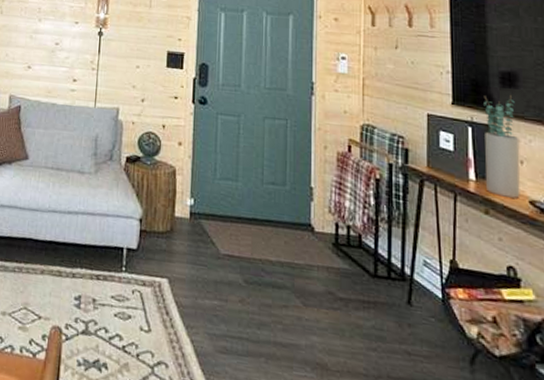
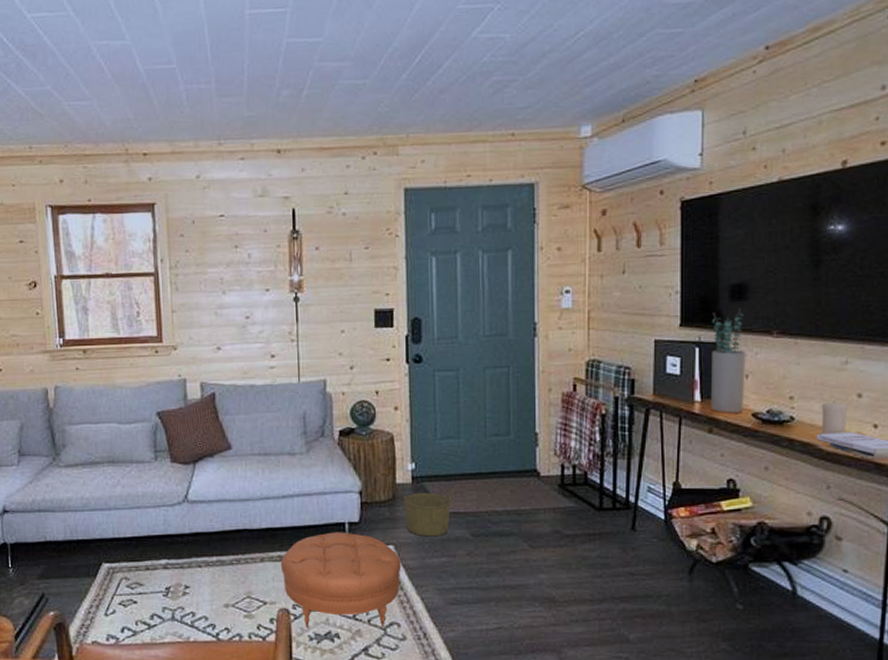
ottoman: none [58,255,174,365] -> present [280,532,402,628]
basket: none [180,228,227,278] -> present [402,492,452,537]

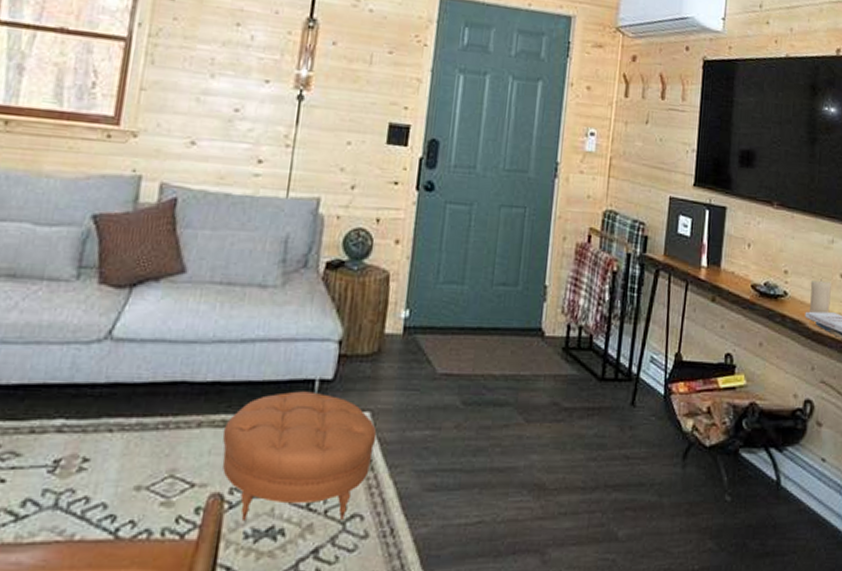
basket: present [402,492,452,537] -> none [389,346,446,404]
vase: present [710,307,746,414] -> none [714,174,750,284]

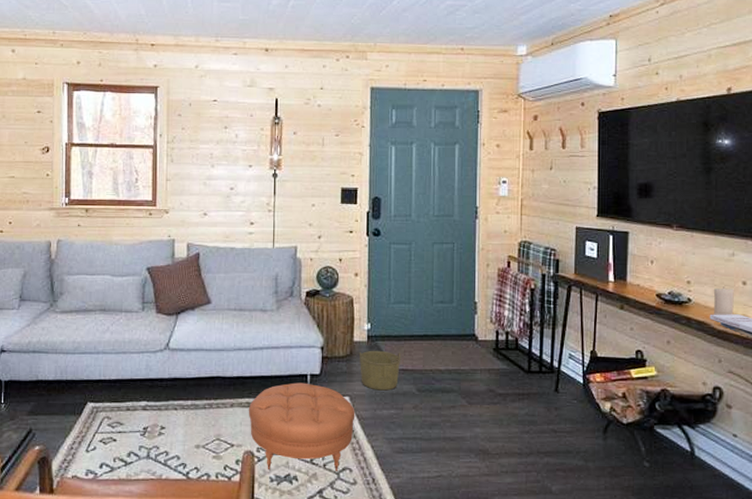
basket: none [389,346,446,404] -> present [359,350,401,391]

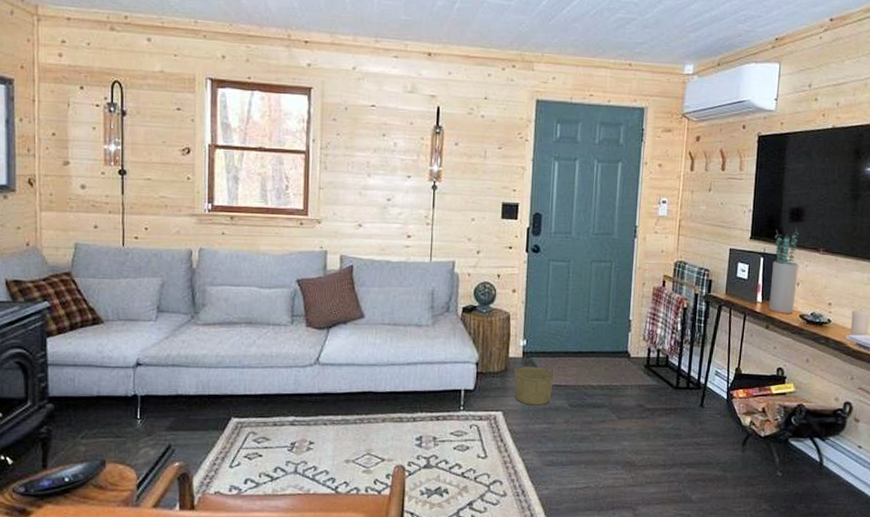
ottoman: present [248,382,355,471] -> none [400,398,508,484]
vase: none [621,203,651,294] -> present [768,227,799,315]

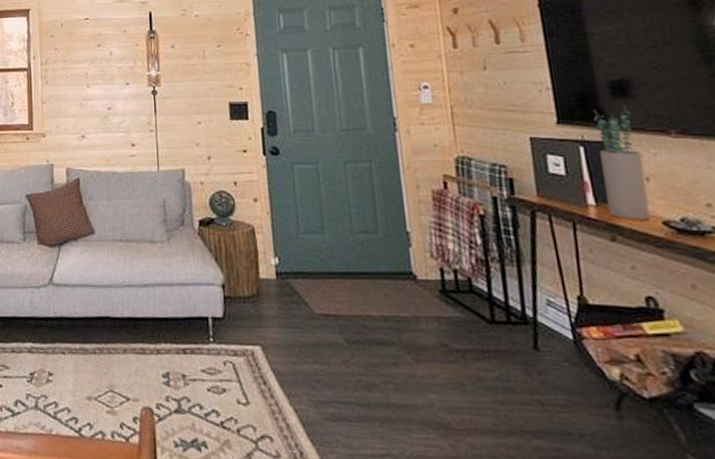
basket: present [513,366,555,406] -> none [267,289,321,340]

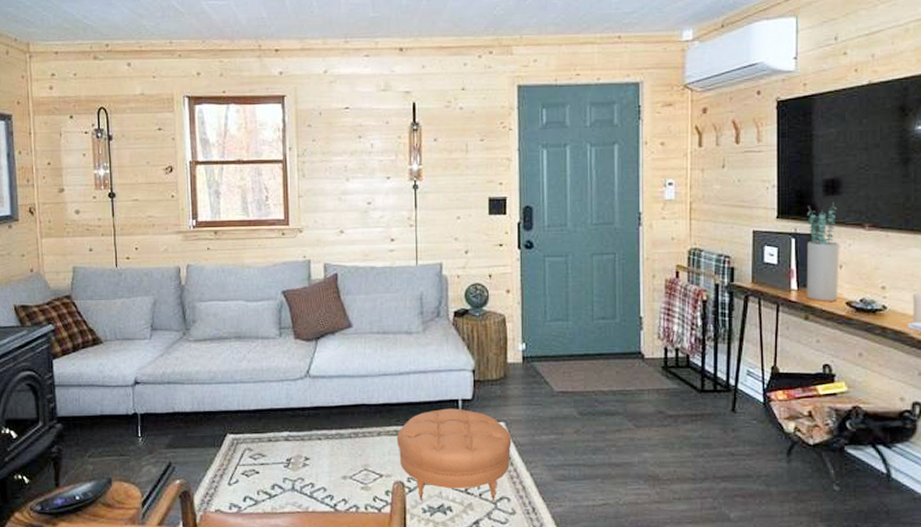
ottoman: none [143,326,271,439] -> present [396,408,512,501]

